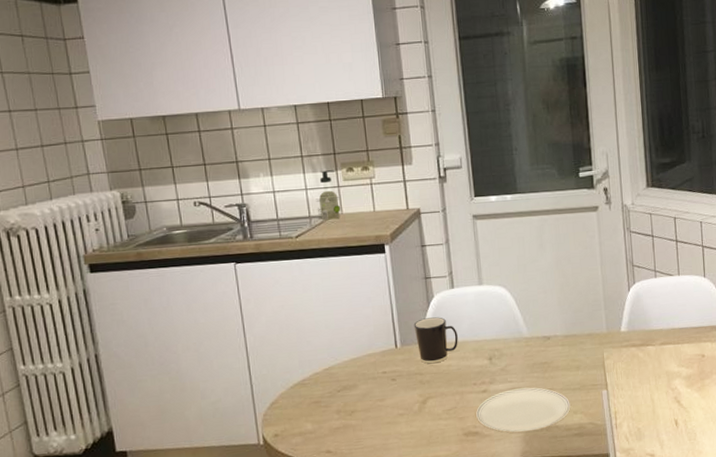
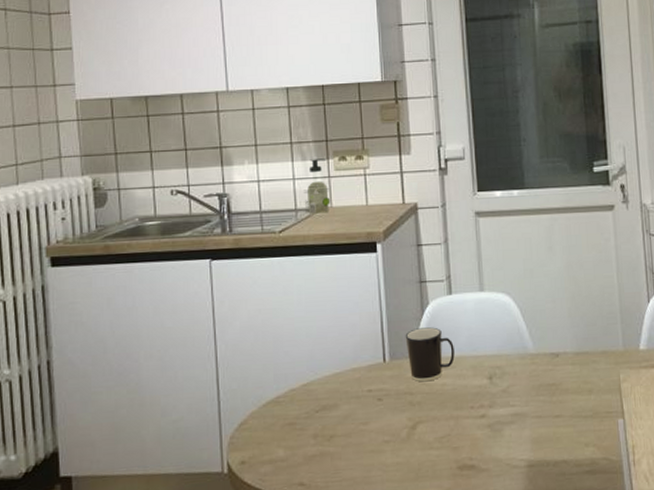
plate: present [476,387,571,434] -> none [473,413,582,469]

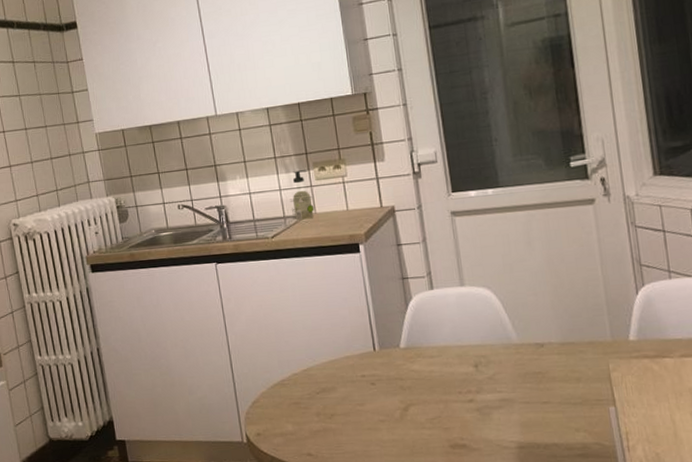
mug: present [405,327,455,382] -> none [392,319,440,369]

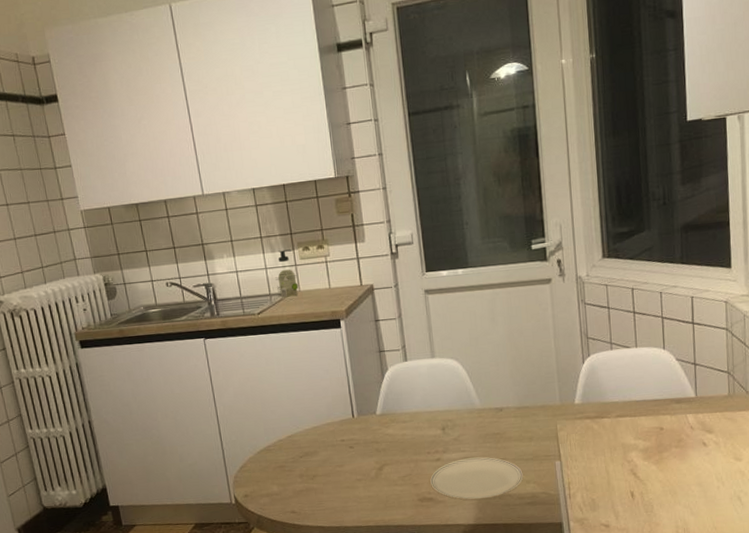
plate: none [462,399,572,450] -> present [430,457,523,501]

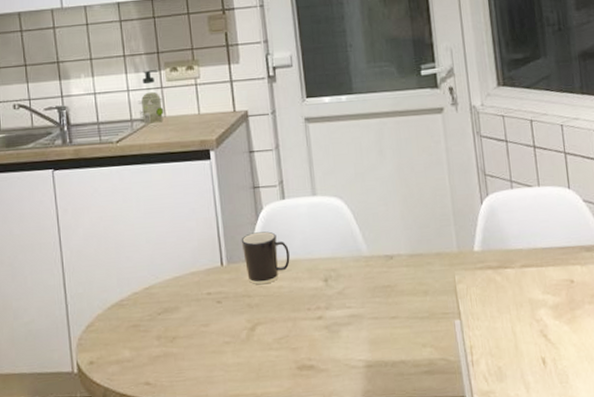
mug: none [369,388,412,433] -> present [241,231,290,285]
plate: present [430,457,523,501] -> none [311,314,419,369]

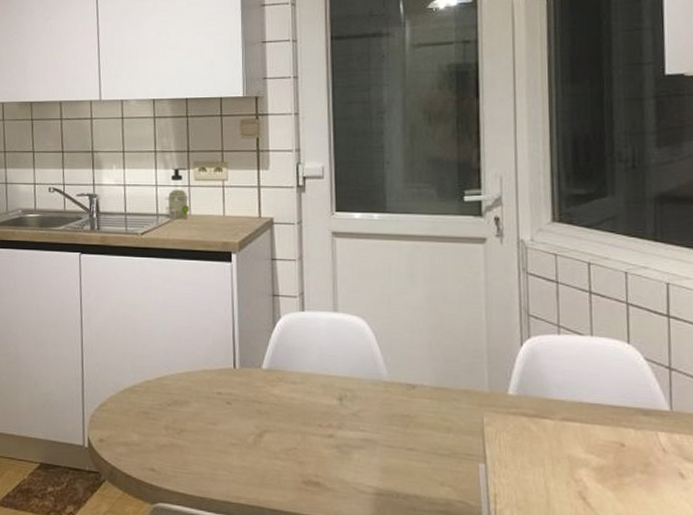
mug: present [241,231,290,285] -> none [256,340,304,394]

